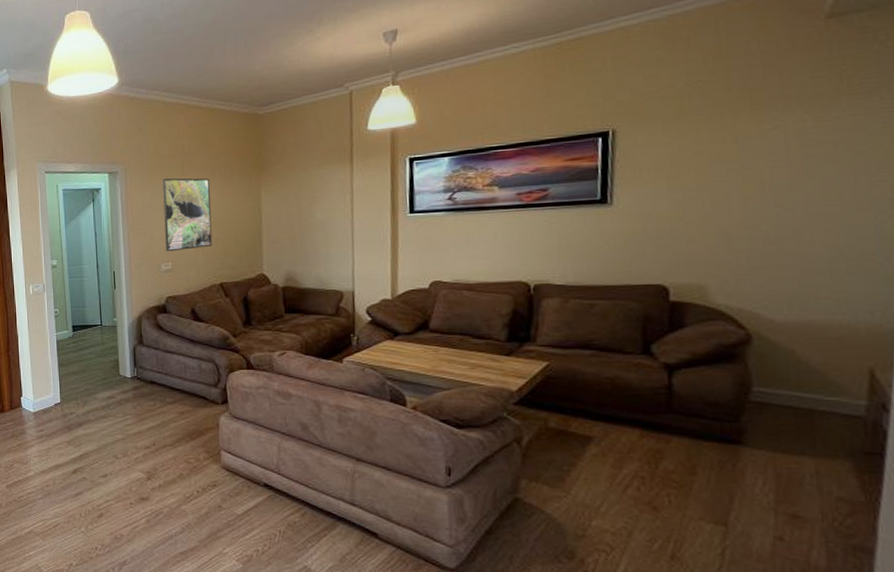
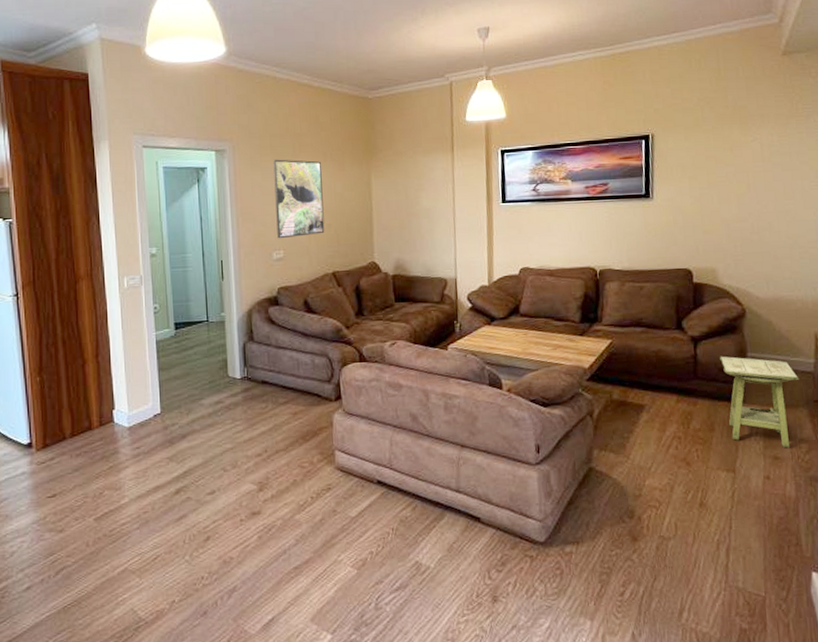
side table: none [708,388,840,507] -> present [720,356,800,448]

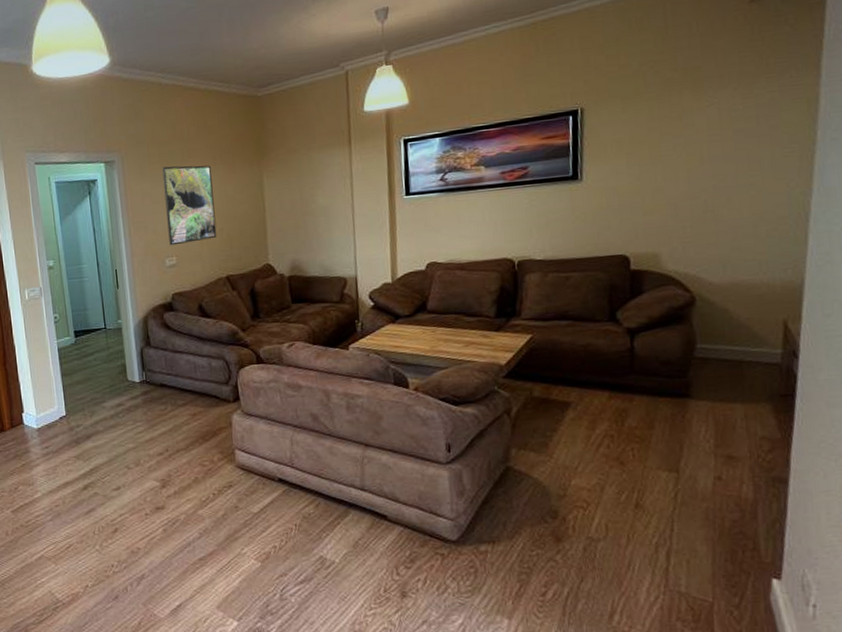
side table: present [720,356,800,448] -> none [662,348,762,447]

